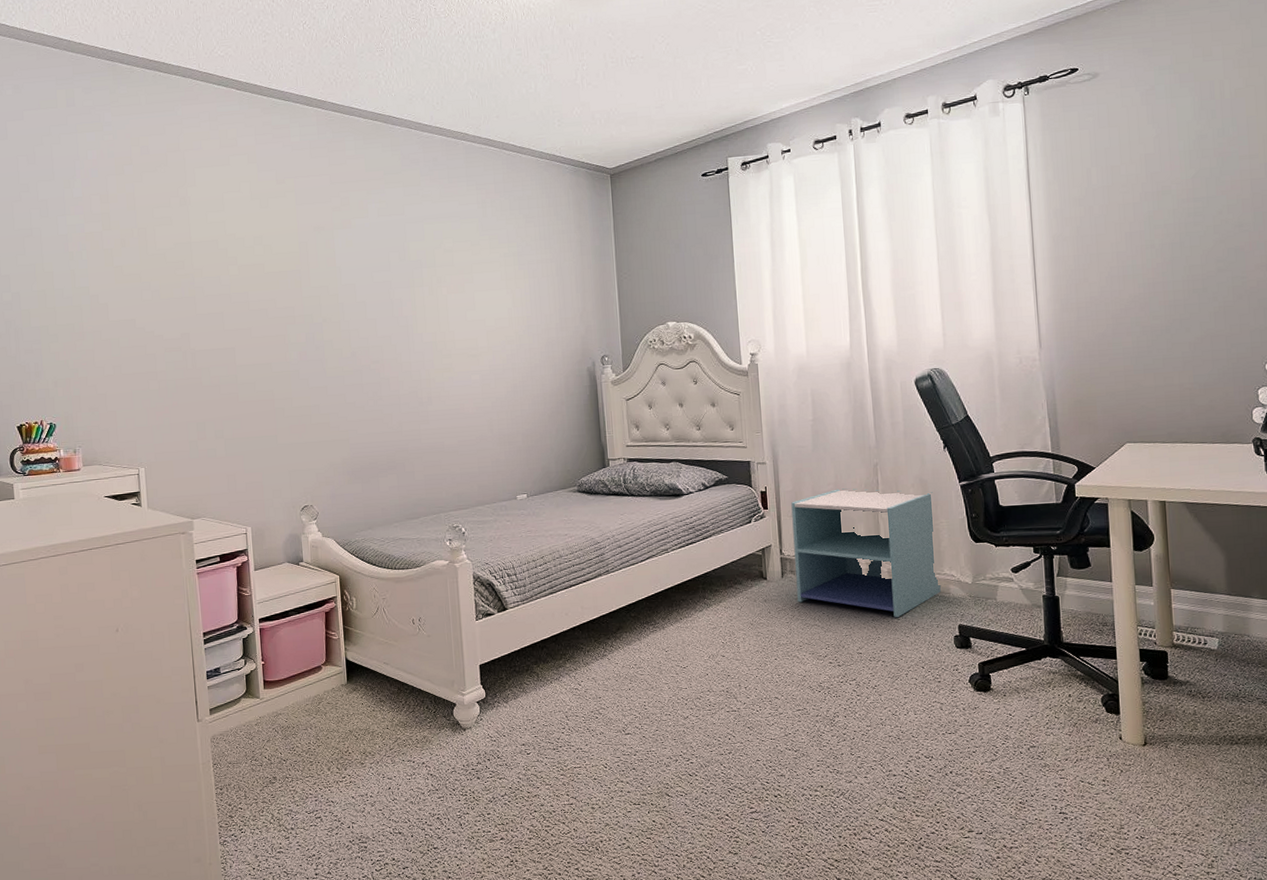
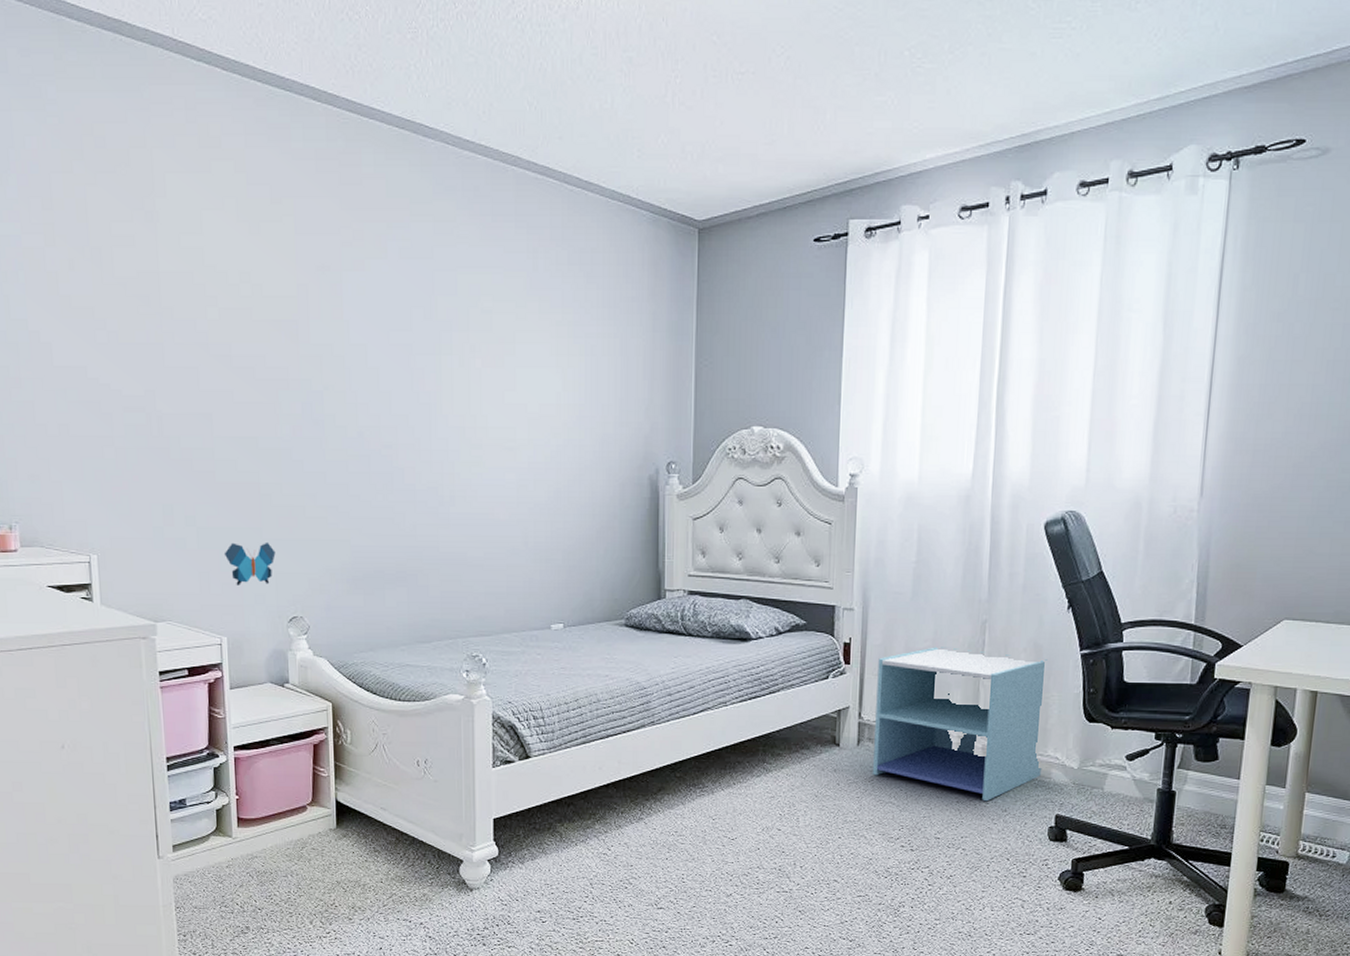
decorative butterfly: none [247,446,289,484] -> present [224,541,276,585]

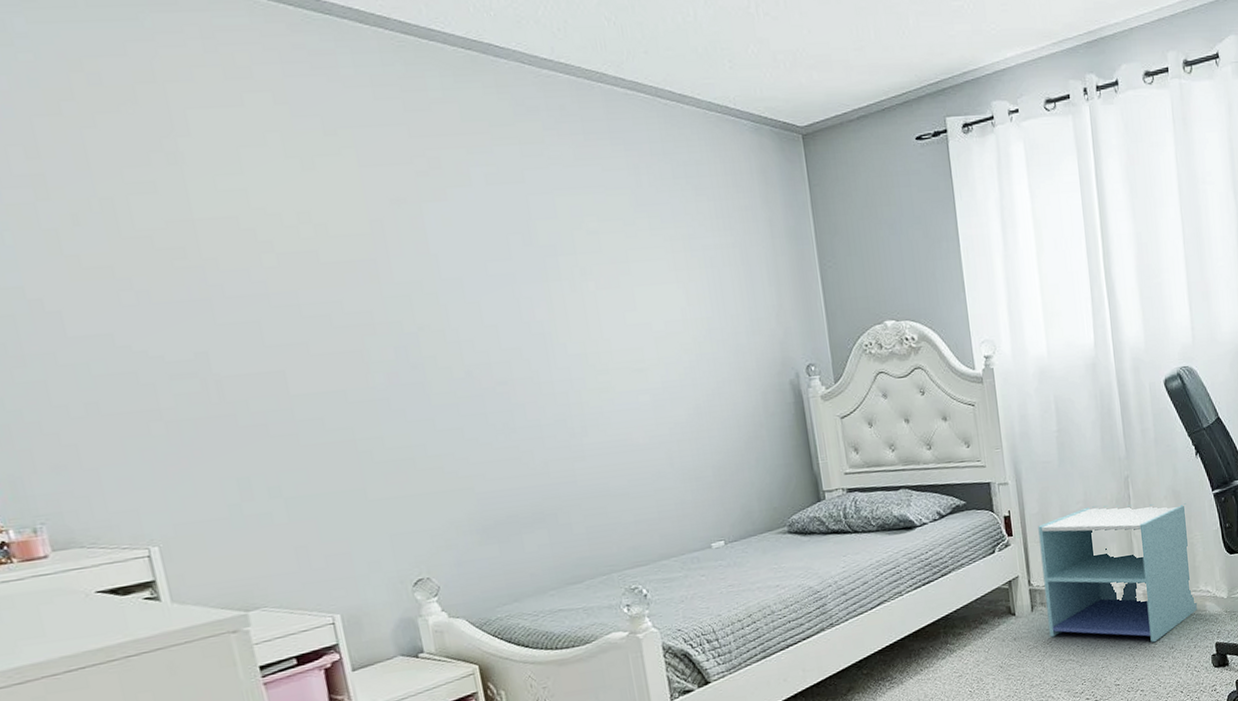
decorative butterfly: present [224,541,276,585] -> none [322,502,387,556]

